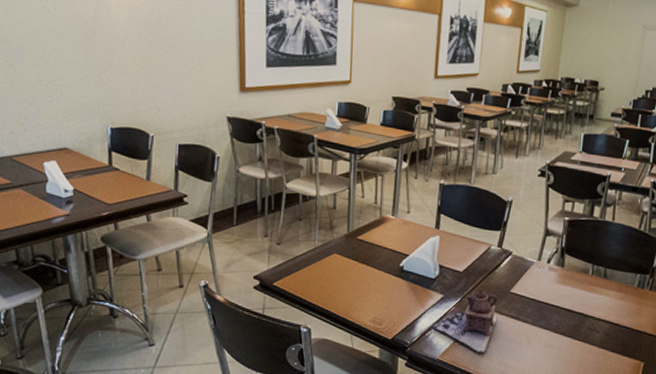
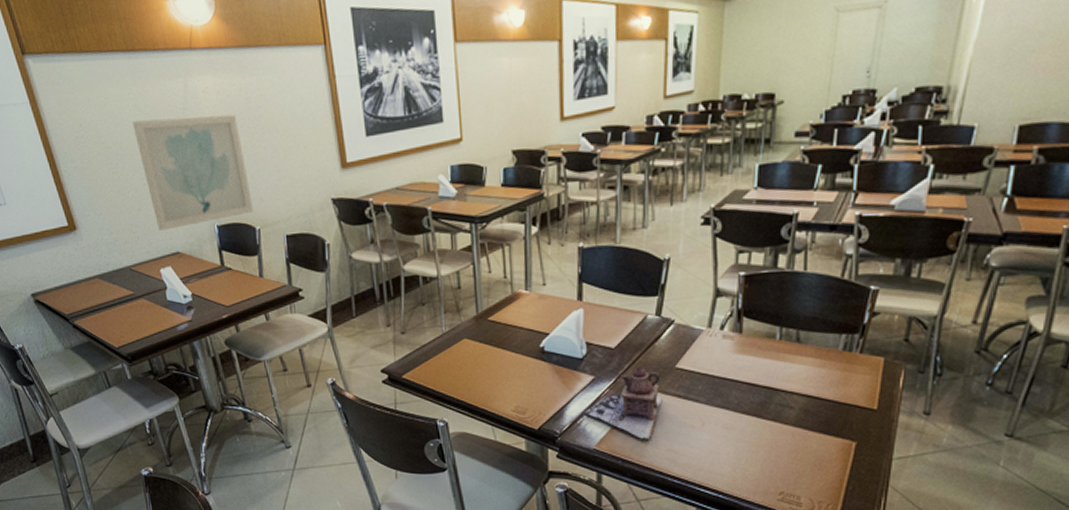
wall art: none [38,21,150,126] -> present [132,114,254,230]

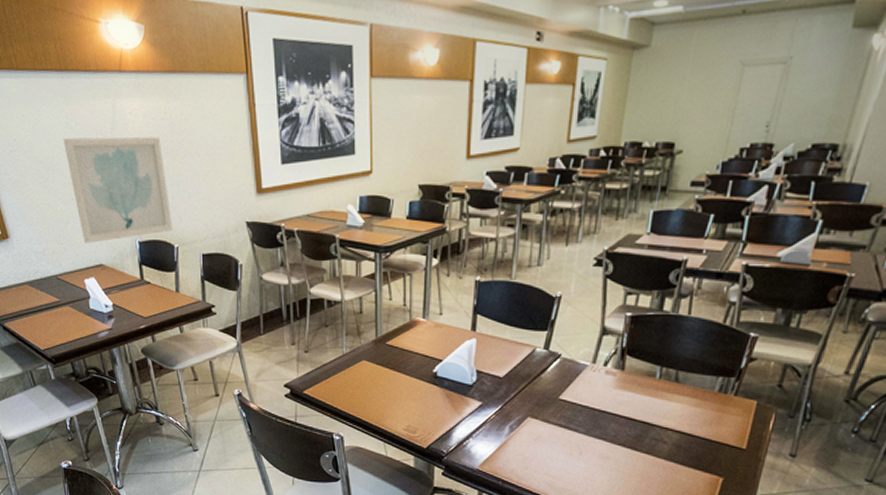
teapot: present [584,367,662,440] -> none [471,396,544,464]

